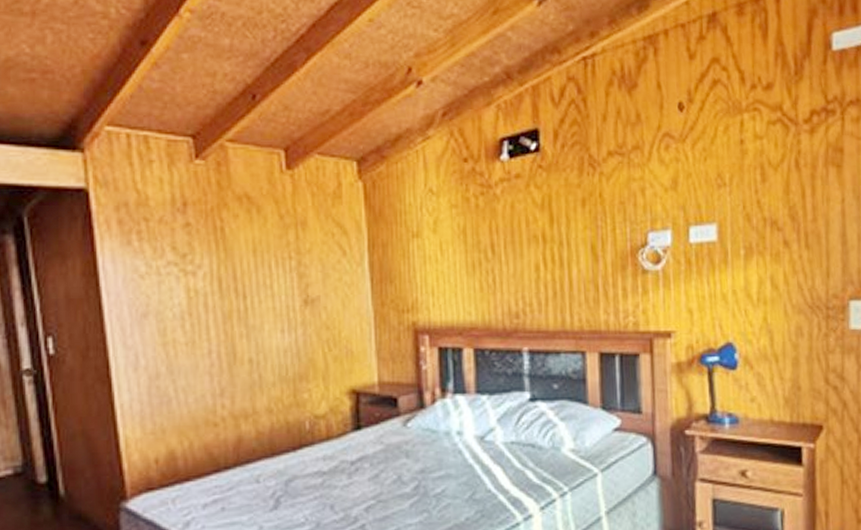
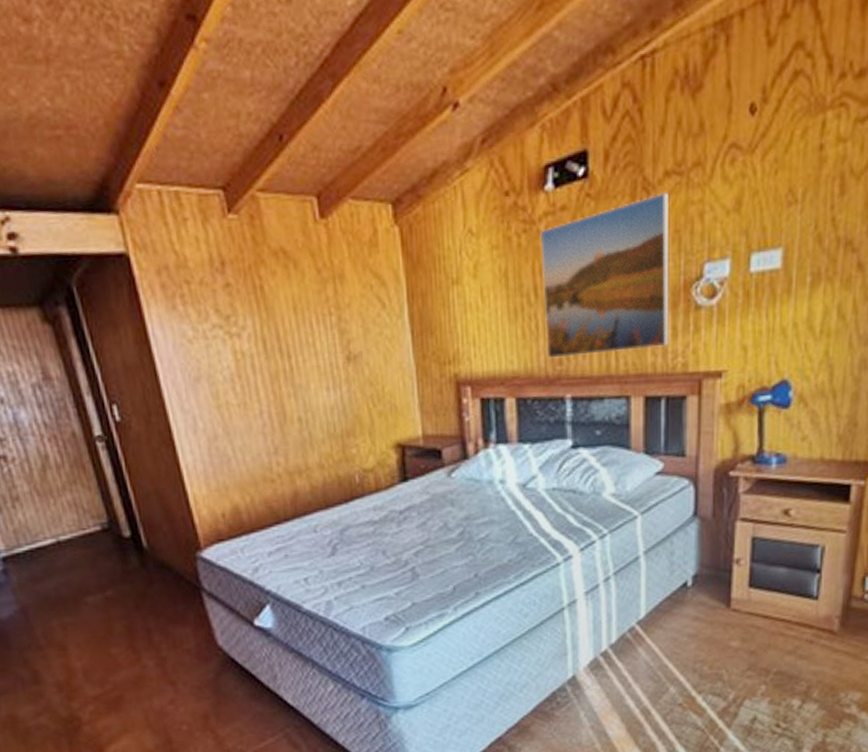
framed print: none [496,169,620,312] -> present [540,192,669,359]

